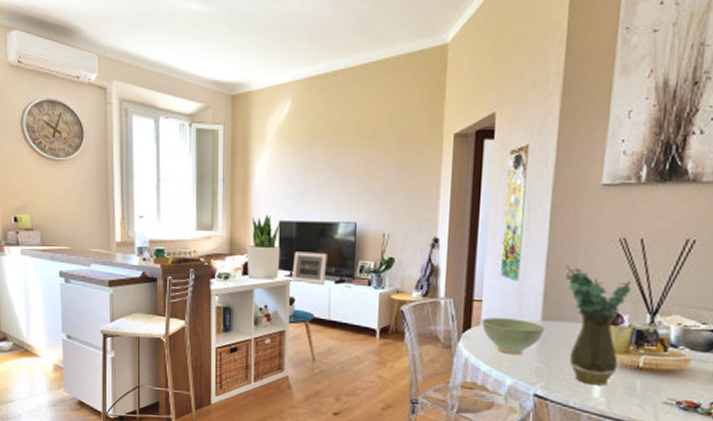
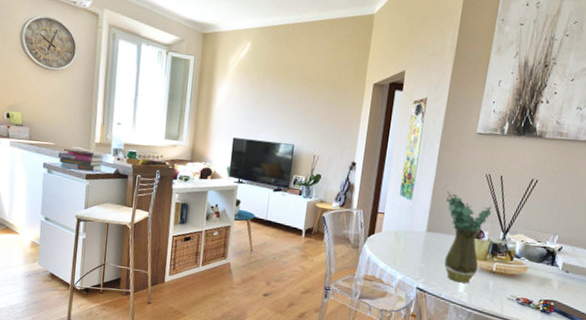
books: none [75,252,130,277] -> present [58,148,107,172]
planter: present [247,214,281,280] -> none [204,131,235,185]
picture frame: present [292,251,328,284] -> none [239,163,269,191]
bowl: present [481,317,545,355] -> none [382,226,429,257]

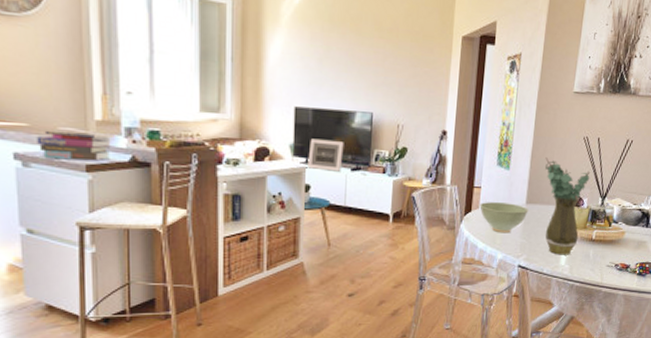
picture frame: none [239,163,269,191] -> present [307,138,344,172]
bowl: none [382,226,429,257] -> present [480,202,529,234]

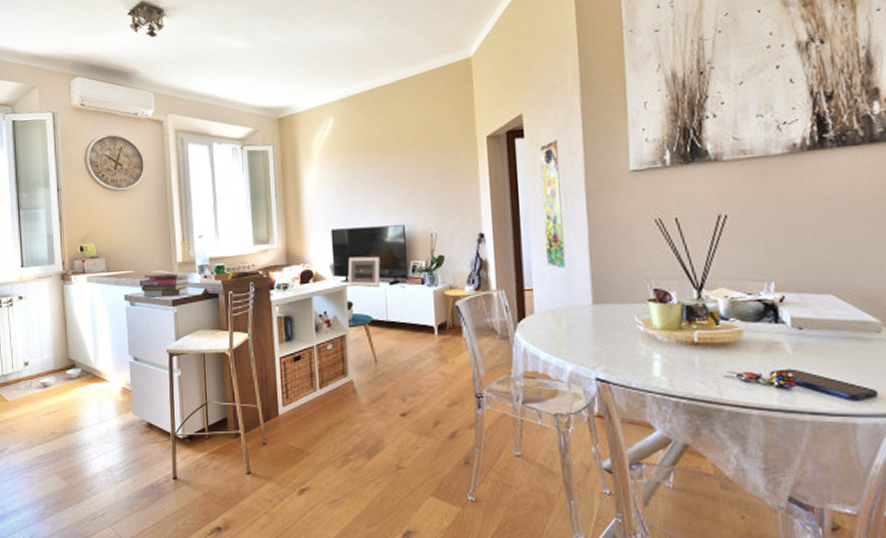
bowl: present [480,202,529,234] -> none [534,305,597,341]
vase: present [544,157,591,255] -> none [608,248,674,364]

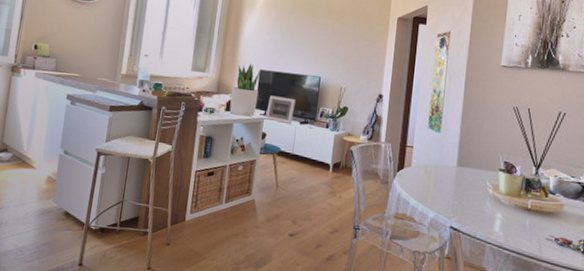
books: present [139,272,192,298] -> none [82,80,132,104]
planter: none [303,224,336,288] -> present [229,63,262,117]

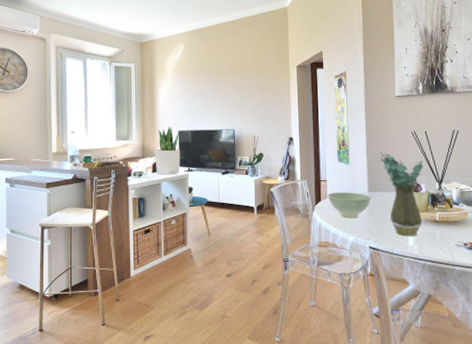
picture frame: present [265,95,296,124] -> none [190,152,215,176]
bowl: none [412,161,460,193] -> present [327,192,371,219]
vase: none [475,124,522,222] -> present [379,151,424,236]

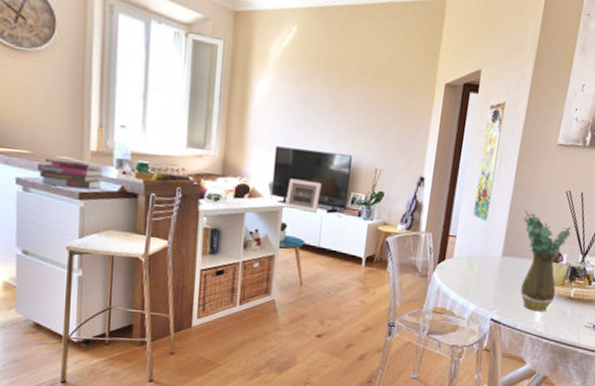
books: none [19,161,64,181] -> present [37,158,107,190]
planter: present [156,126,181,176] -> none [239,138,278,205]
picture frame: none [190,152,215,176] -> present [285,178,322,212]
bowl: present [327,192,371,219] -> none [454,251,504,285]

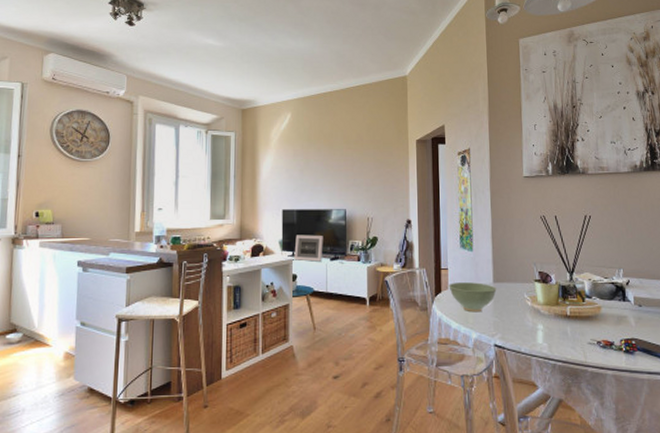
books: present [37,158,107,190] -> none [94,242,148,264]
bowl: none [454,251,504,285] -> present [449,282,497,313]
vase: present [520,209,572,312] -> none [506,237,554,333]

